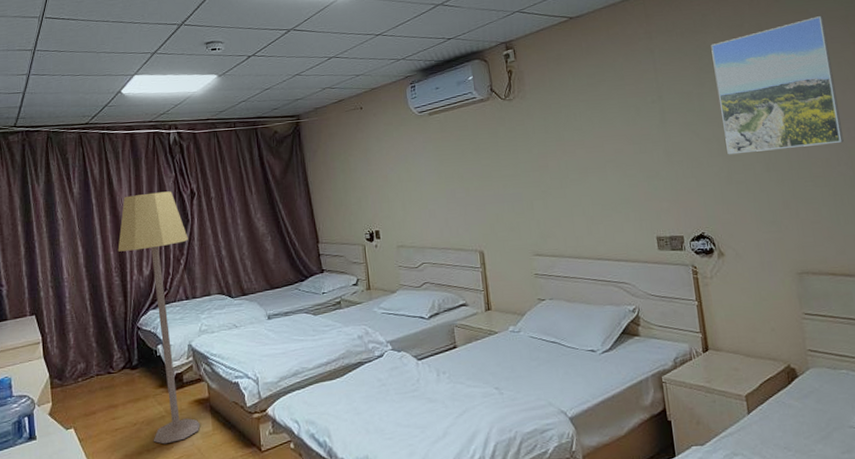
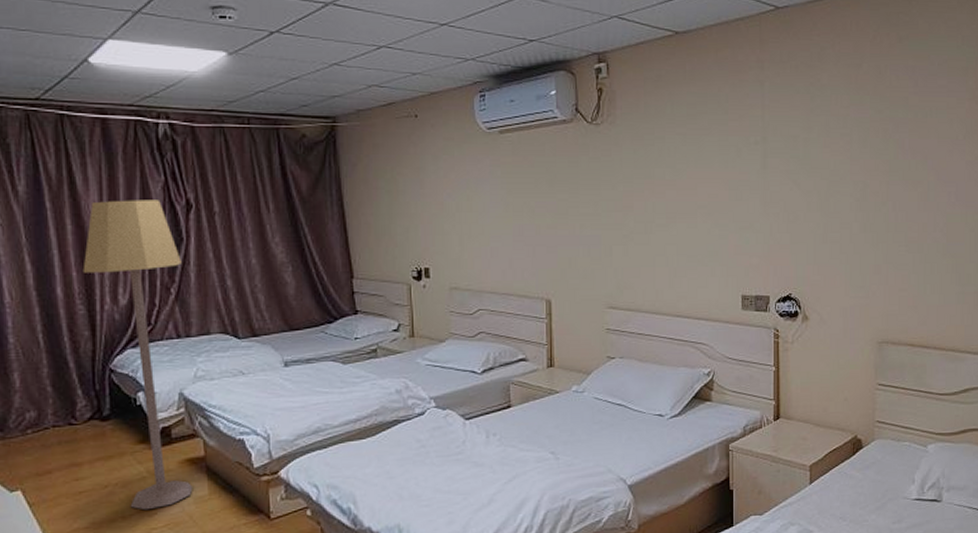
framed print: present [711,16,844,155] -> none [825,64,944,211]

